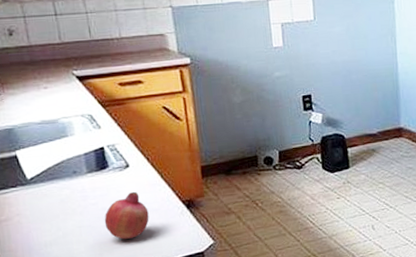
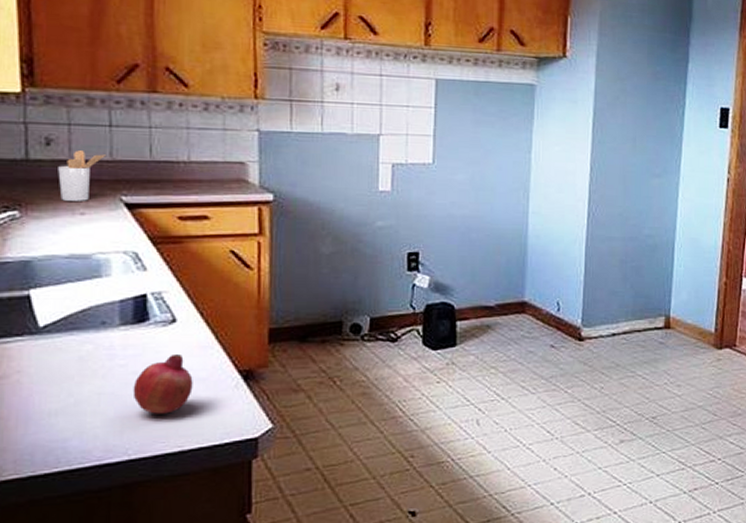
utensil holder: none [21,37,56,79] -> present [58,150,105,201]

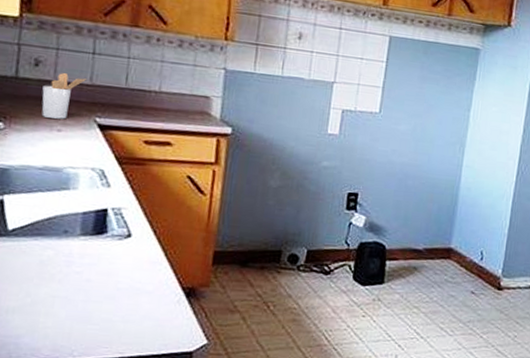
fruit: present [133,353,193,414] -> none [84,266,140,321]

